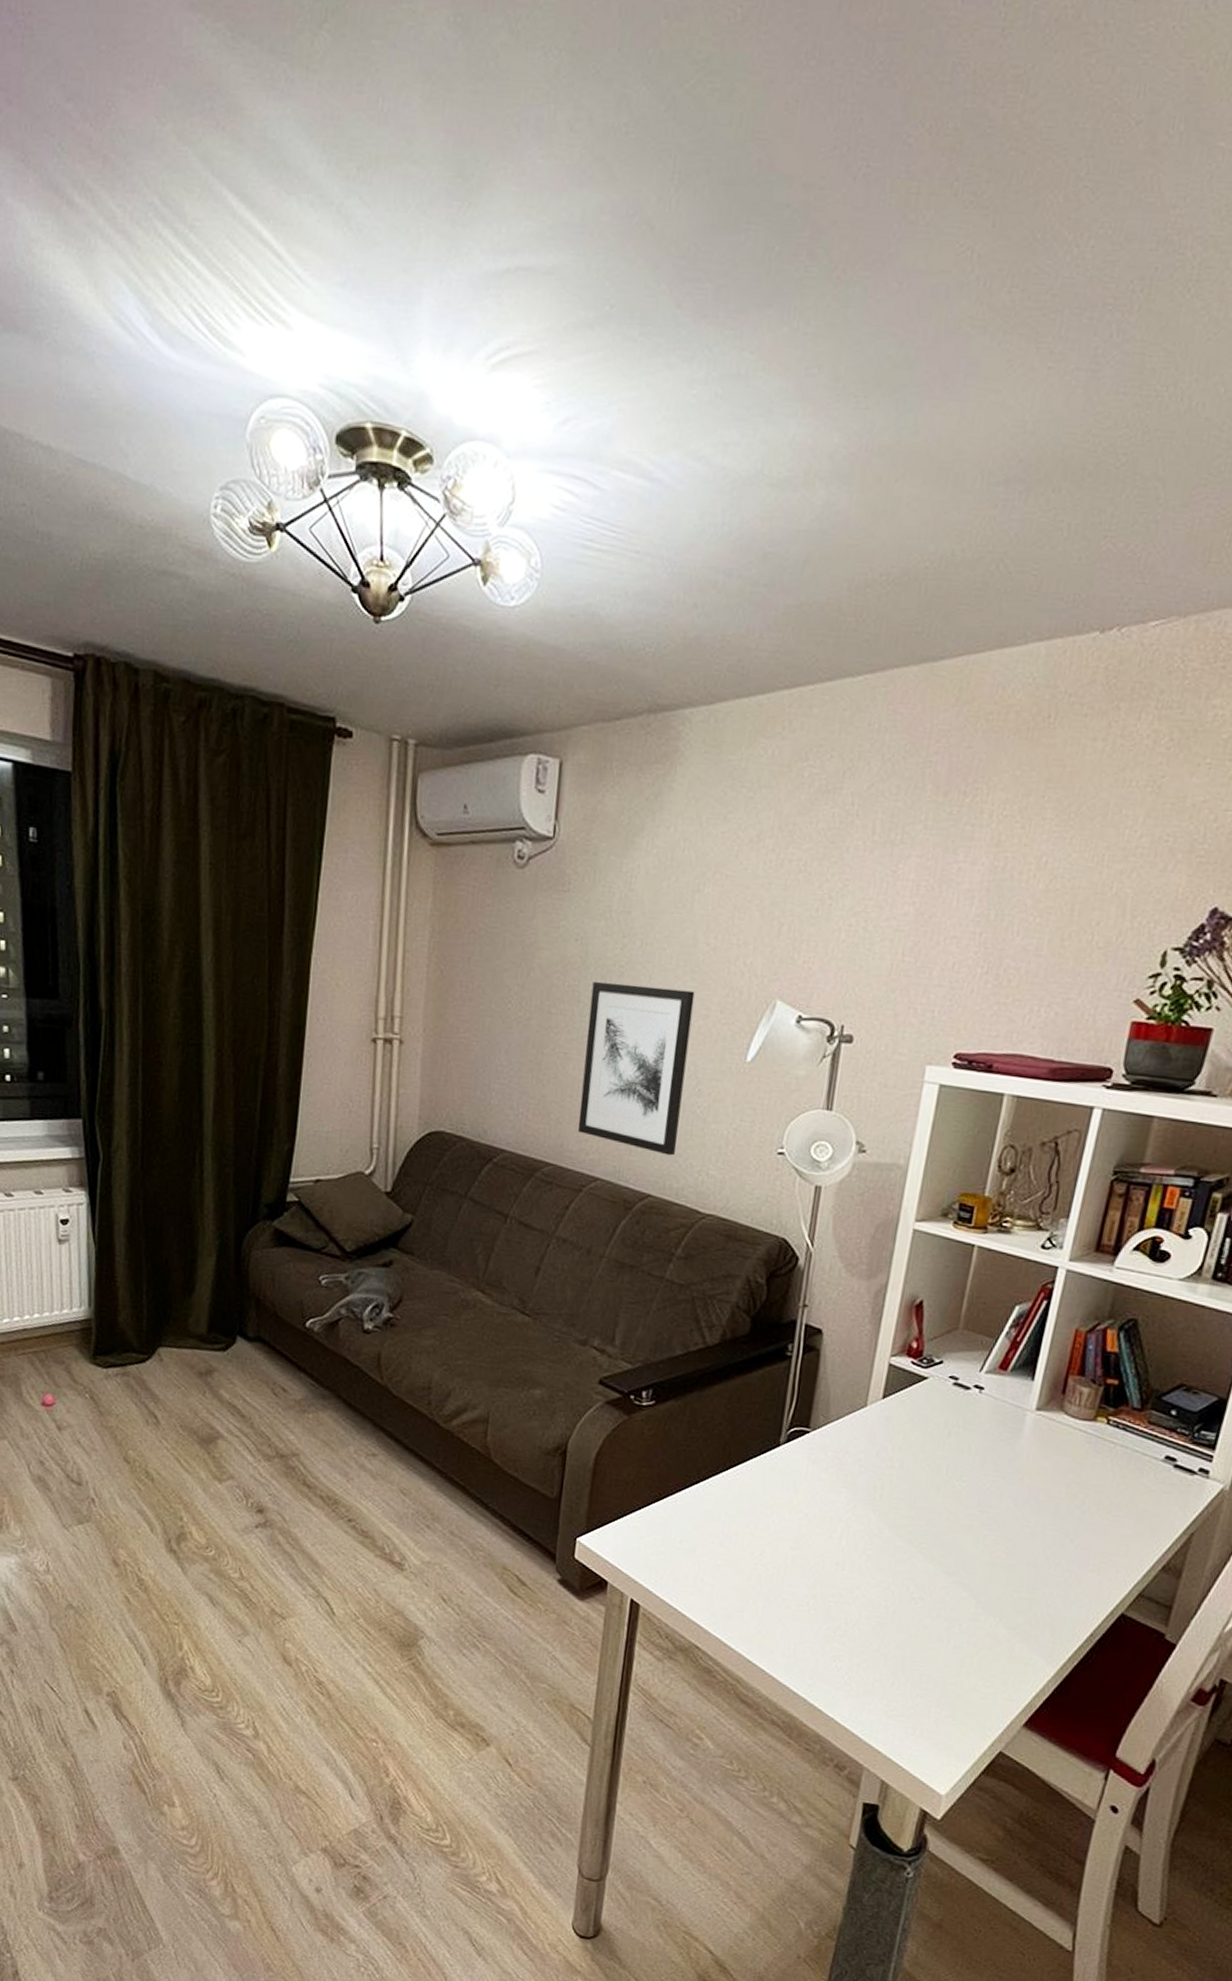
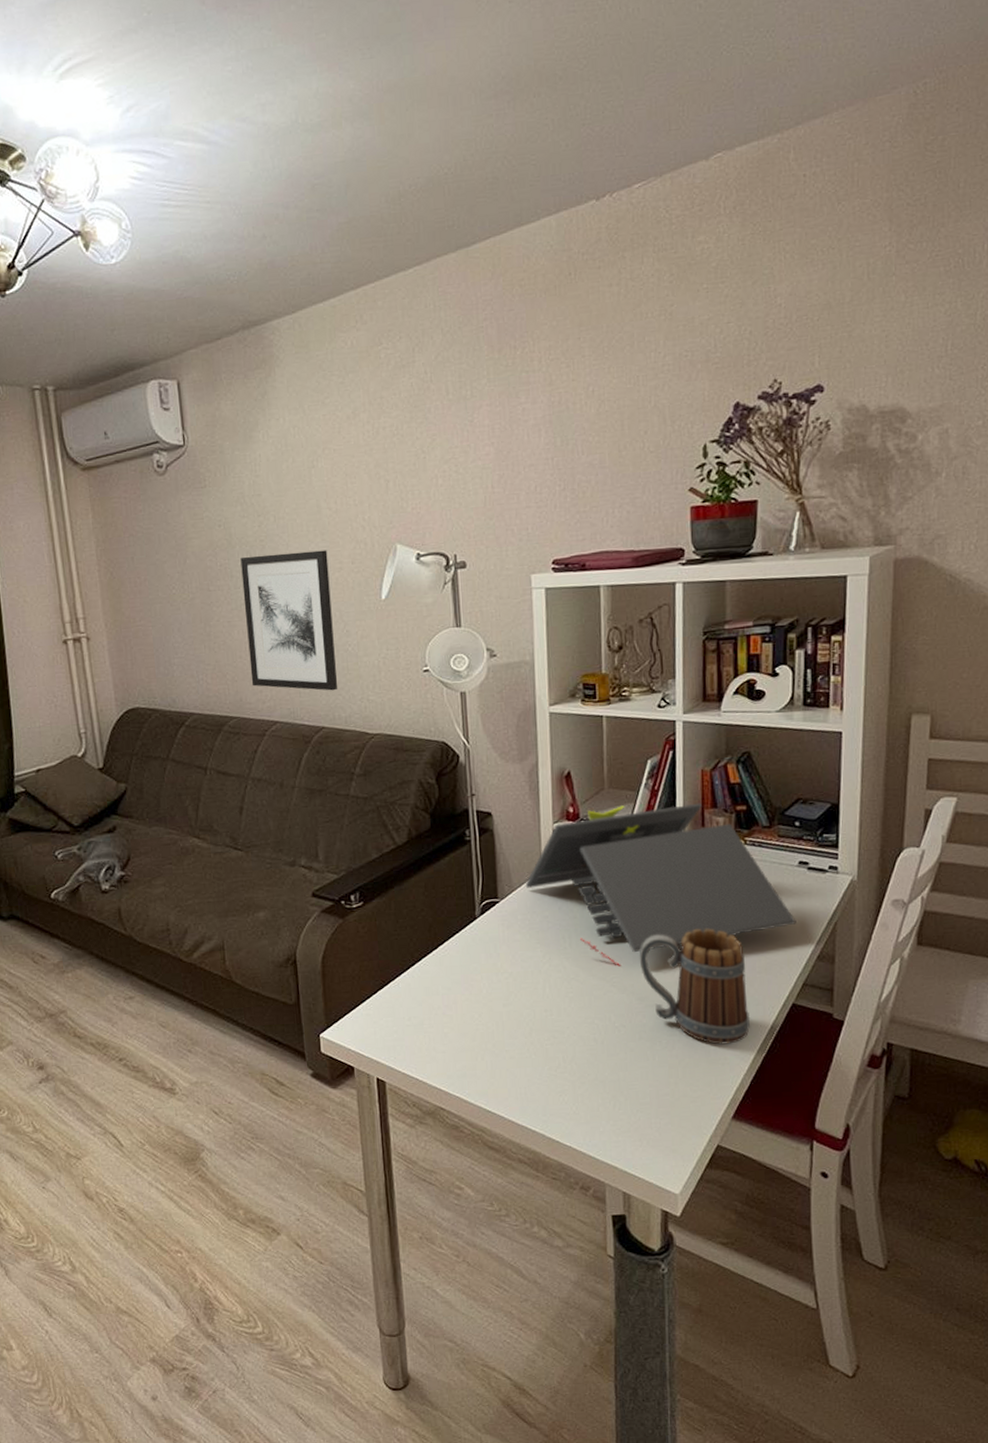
laptop: none [843,1349,1147,1532] -> present [525,803,796,966]
mug: none [955,1504,1079,1644] -> present [640,928,751,1045]

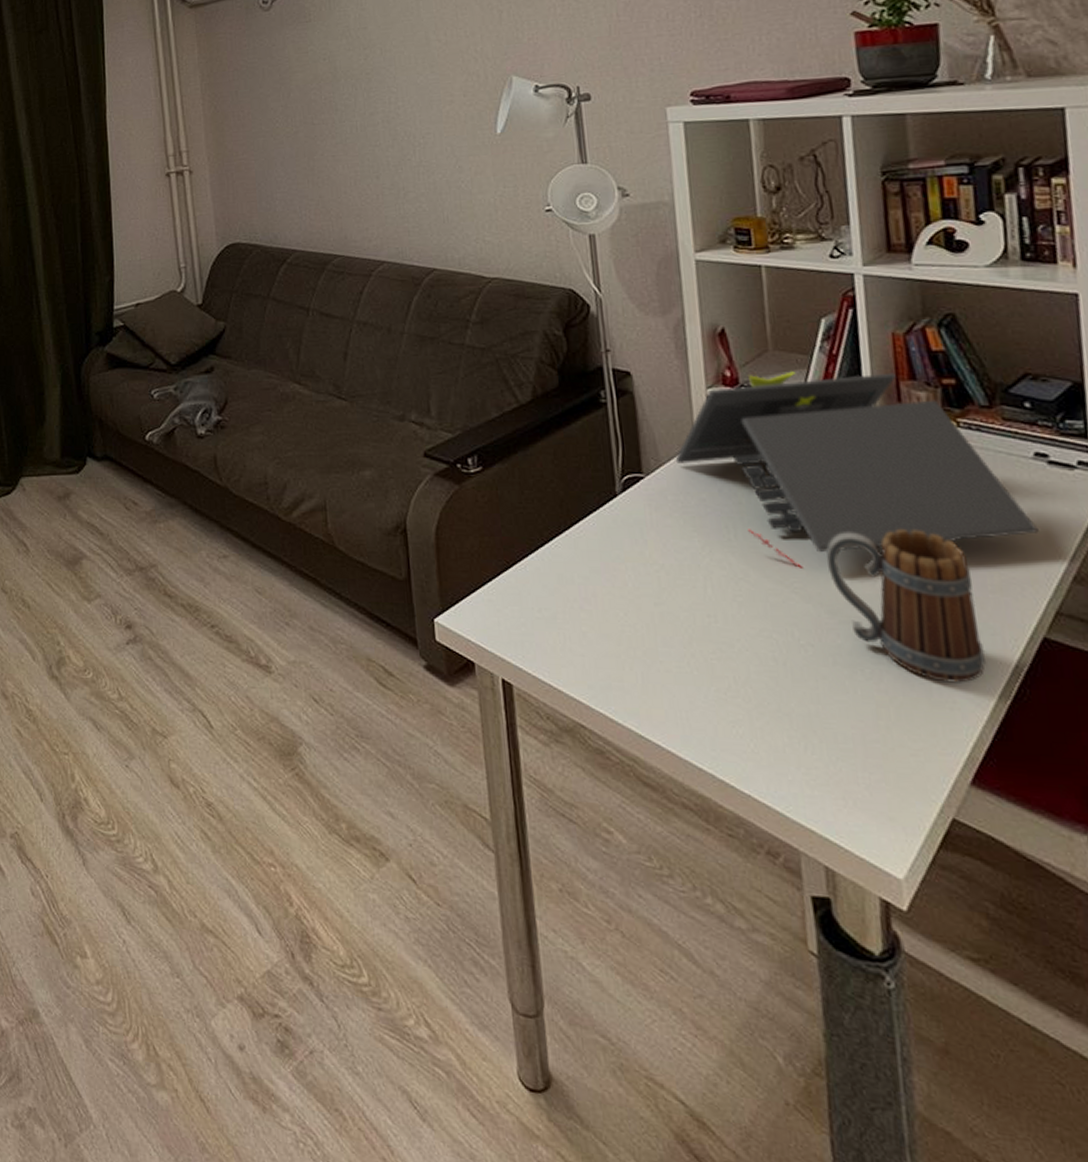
wall art: present [240,550,338,691] -> none [345,82,451,230]

